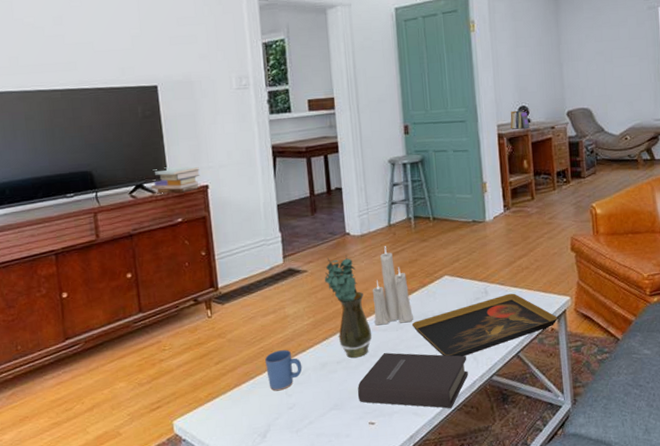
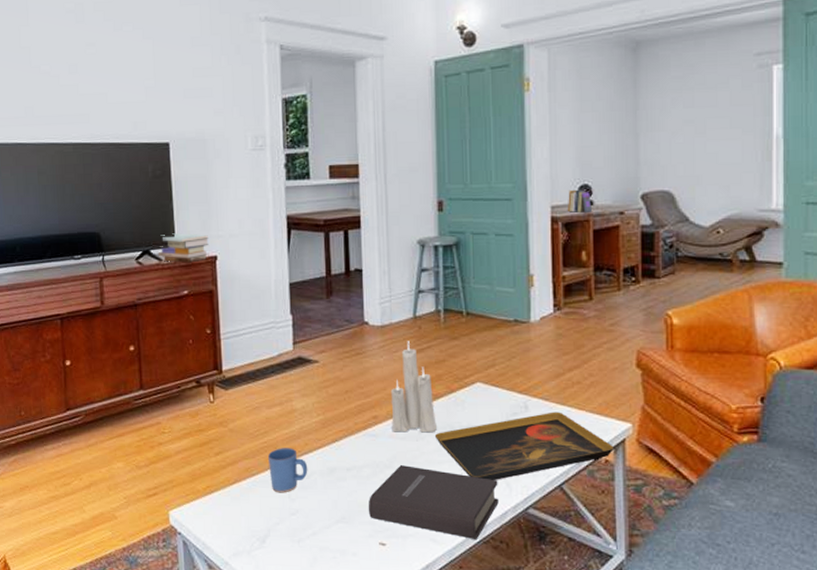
vase: present [324,255,372,358] -> none [337,347,388,467]

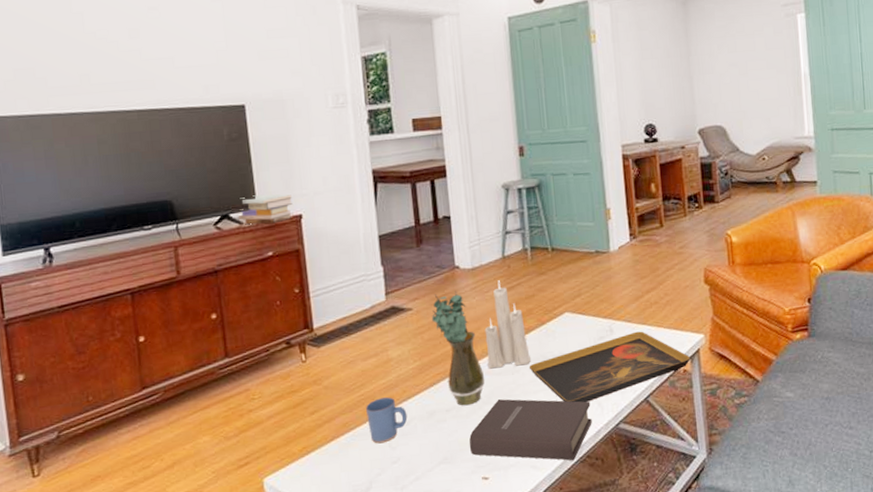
vase: none [337,347,388,467] -> present [431,291,485,406]
books: present [568,189,592,214] -> none [636,128,657,150]

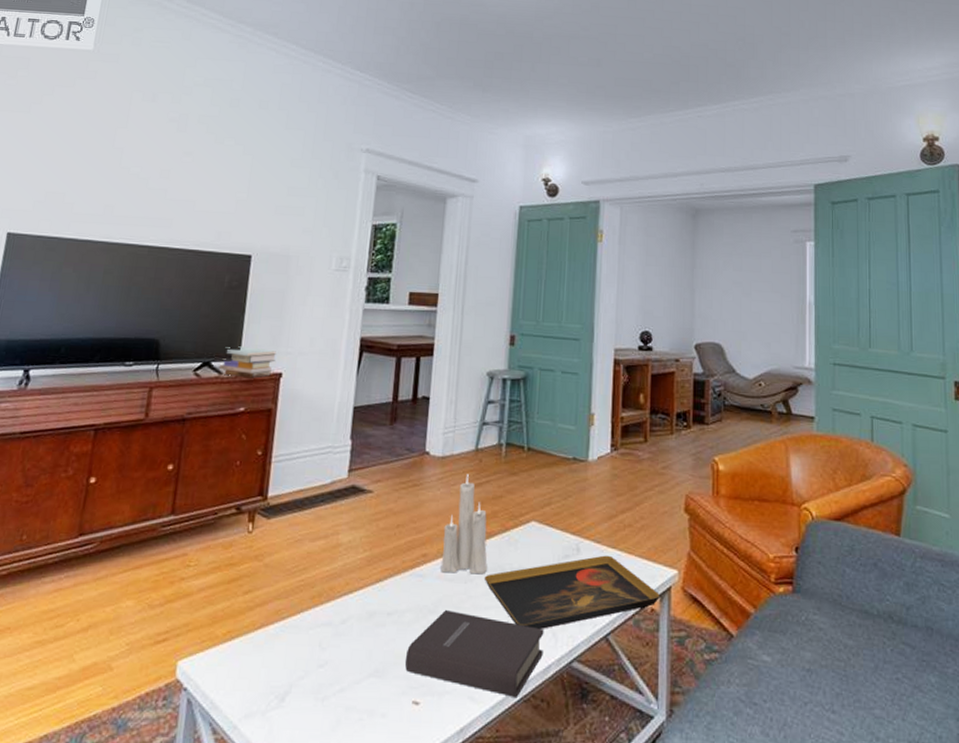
mug: present [365,397,408,443] -> none [301,587,346,640]
vase: present [431,291,485,406] -> none [390,478,436,612]

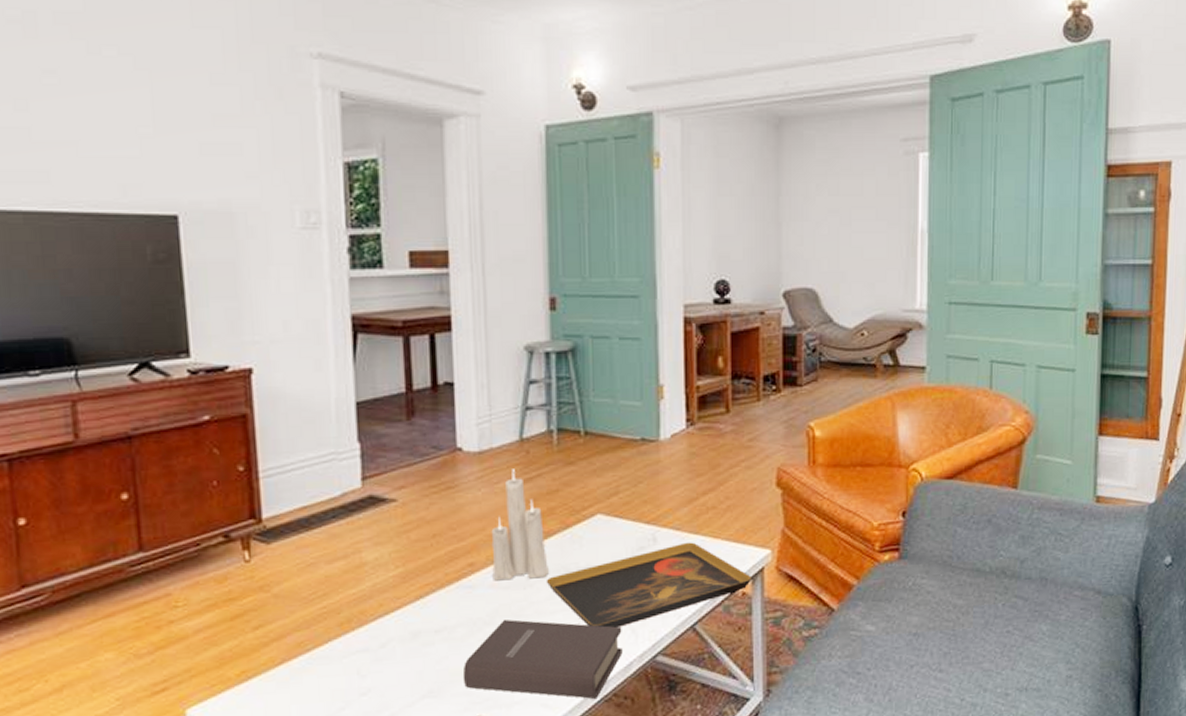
books: present [220,346,276,379] -> none [164,338,240,379]

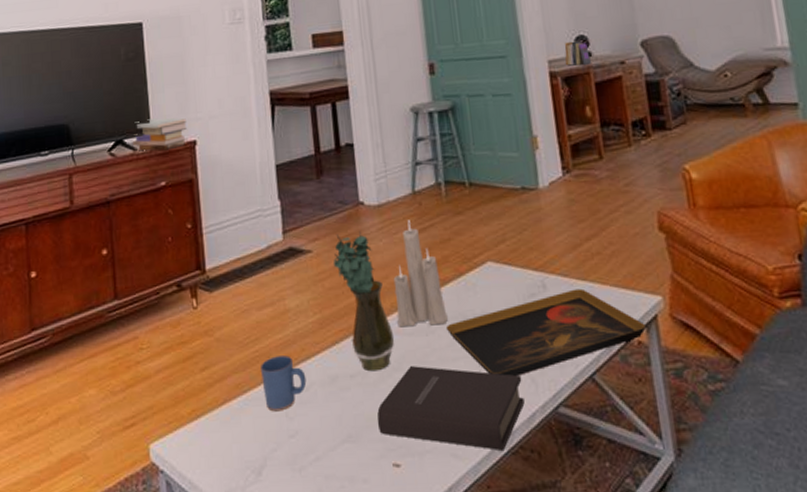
books: none [164,338,240,379] -> present [133,118,187,152]
mug: none [327,611,384,669] -> present [260,355,307,411]
vase: none [421,479,488,626] -> present [333,231,395,372]
books: none [703,285,729,313] -> present [564,40,591,66]

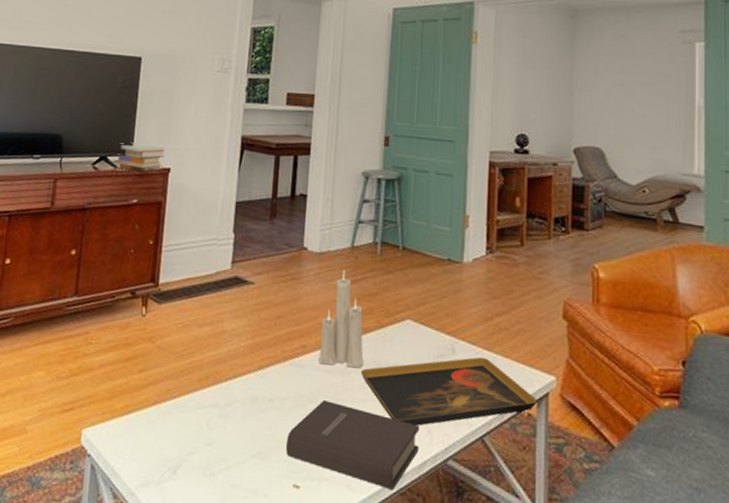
mug: present [260,355,307,411] -> none [190,370,230,420]
vase: present [333,231,395,372] -> none [271,272,314,400]
books: present [564,40,591,66] -> none [505,137,528,162]

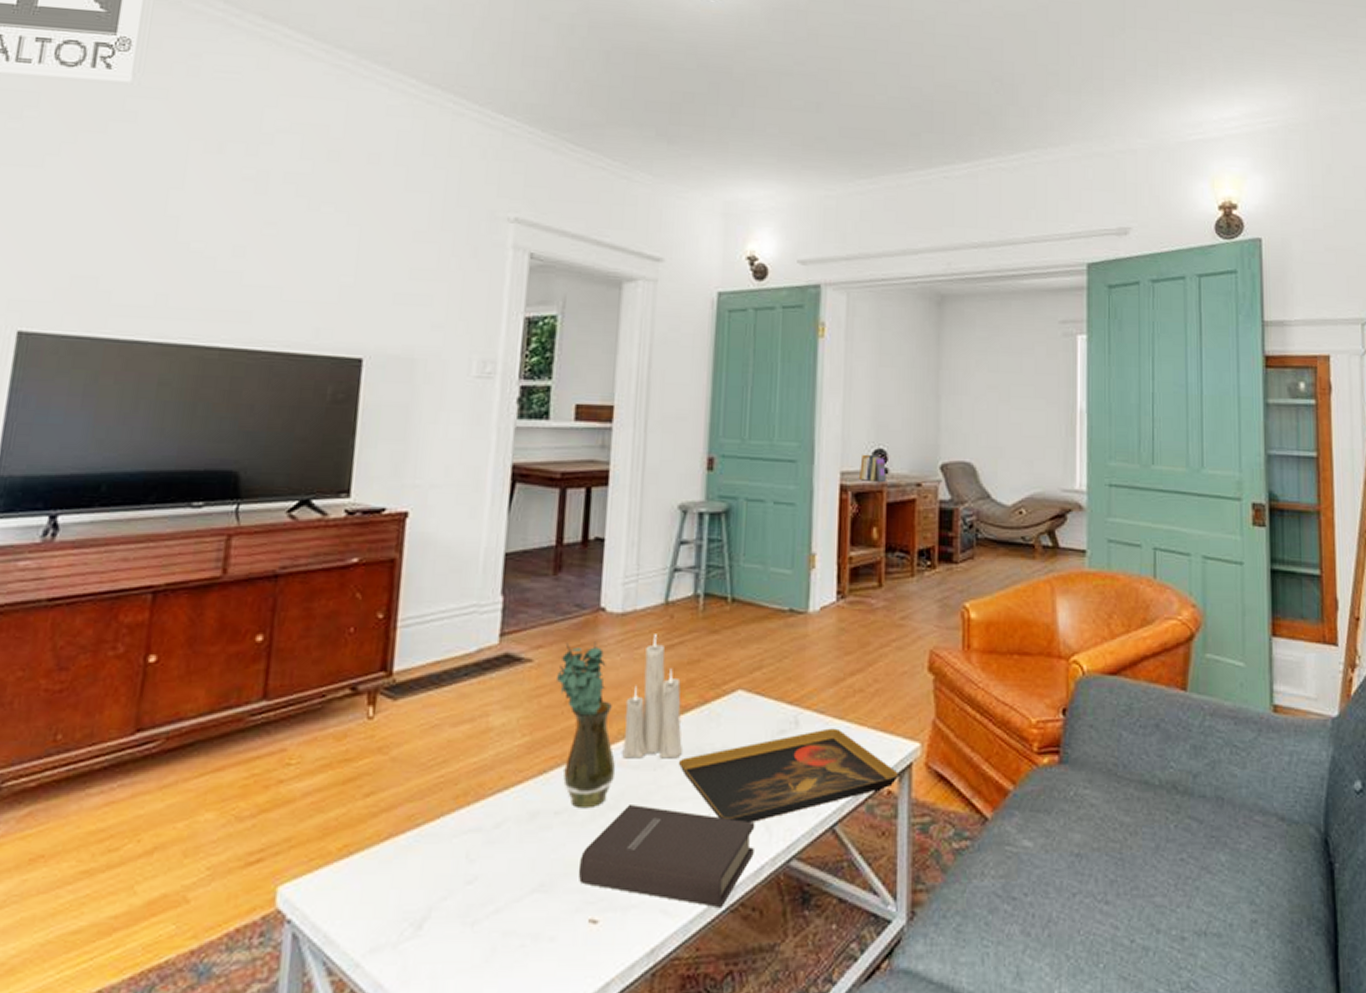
books: present [115,142,165,173] -> none [323,478,400,520]
vase: none [271,272,314,400] -> present [555,642,616,809]
books: none [505,137,528,162] -> present [860,454,886,483]

